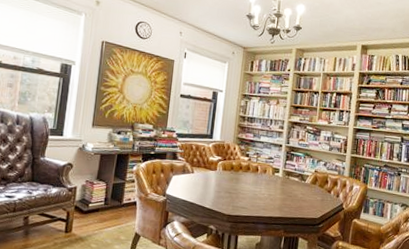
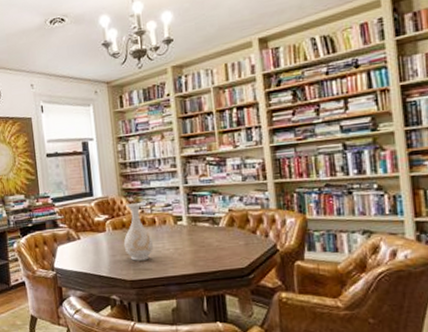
vase: none [228,151,253,200] -> present [123,203,154,261]

